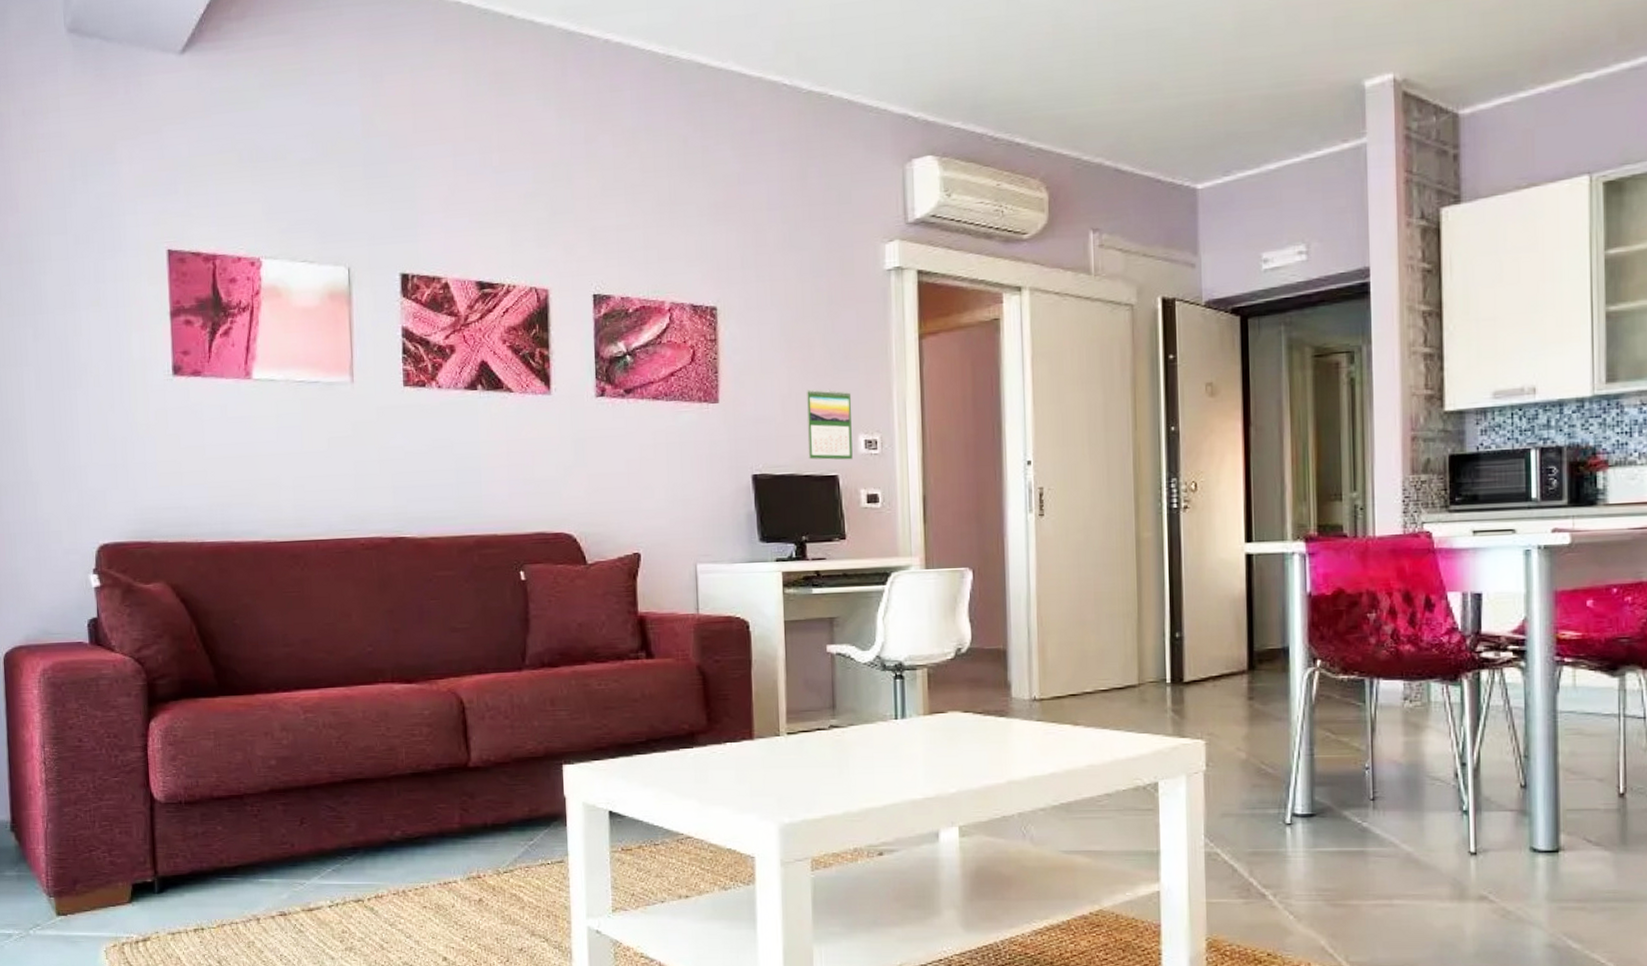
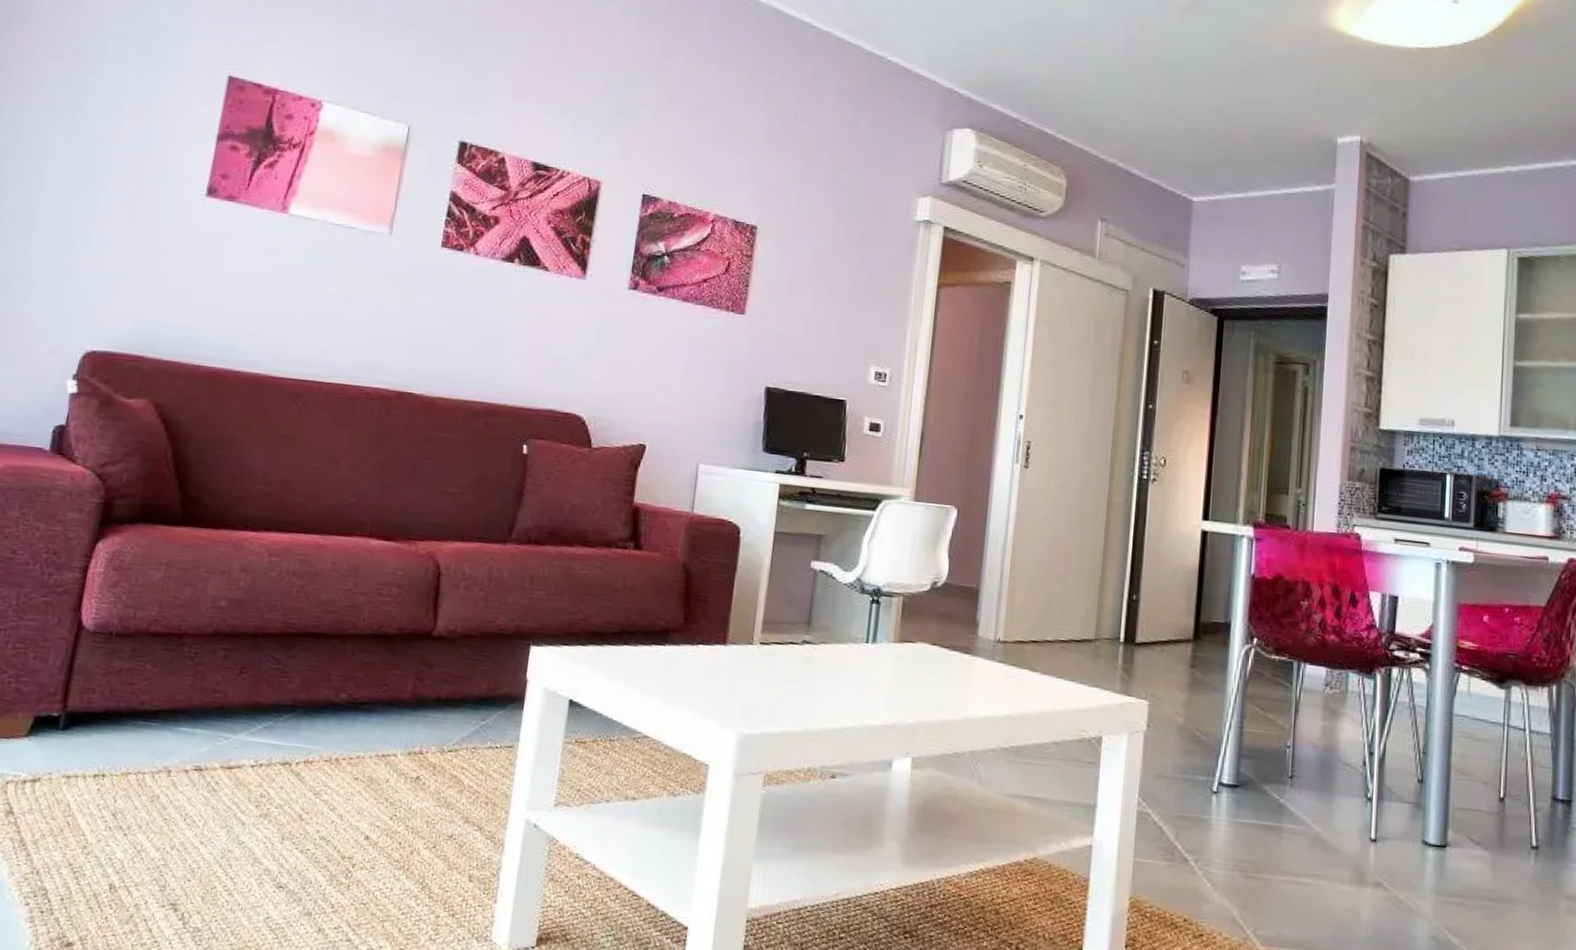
calendar: present [806,388,853,460] -> none [821,316,869,388]

